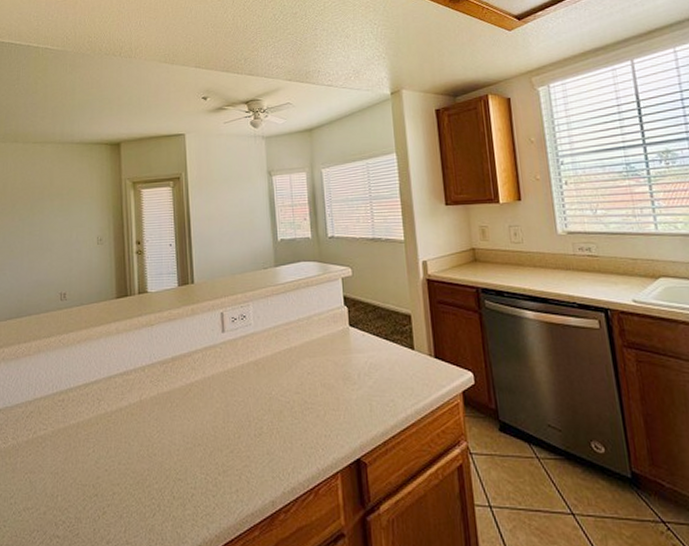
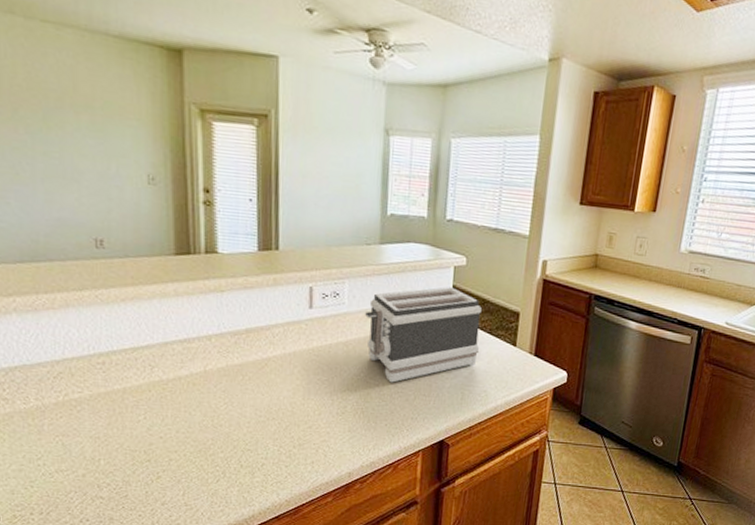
toaster: none [270,298,380,399] -> present [365,287,482,383]

